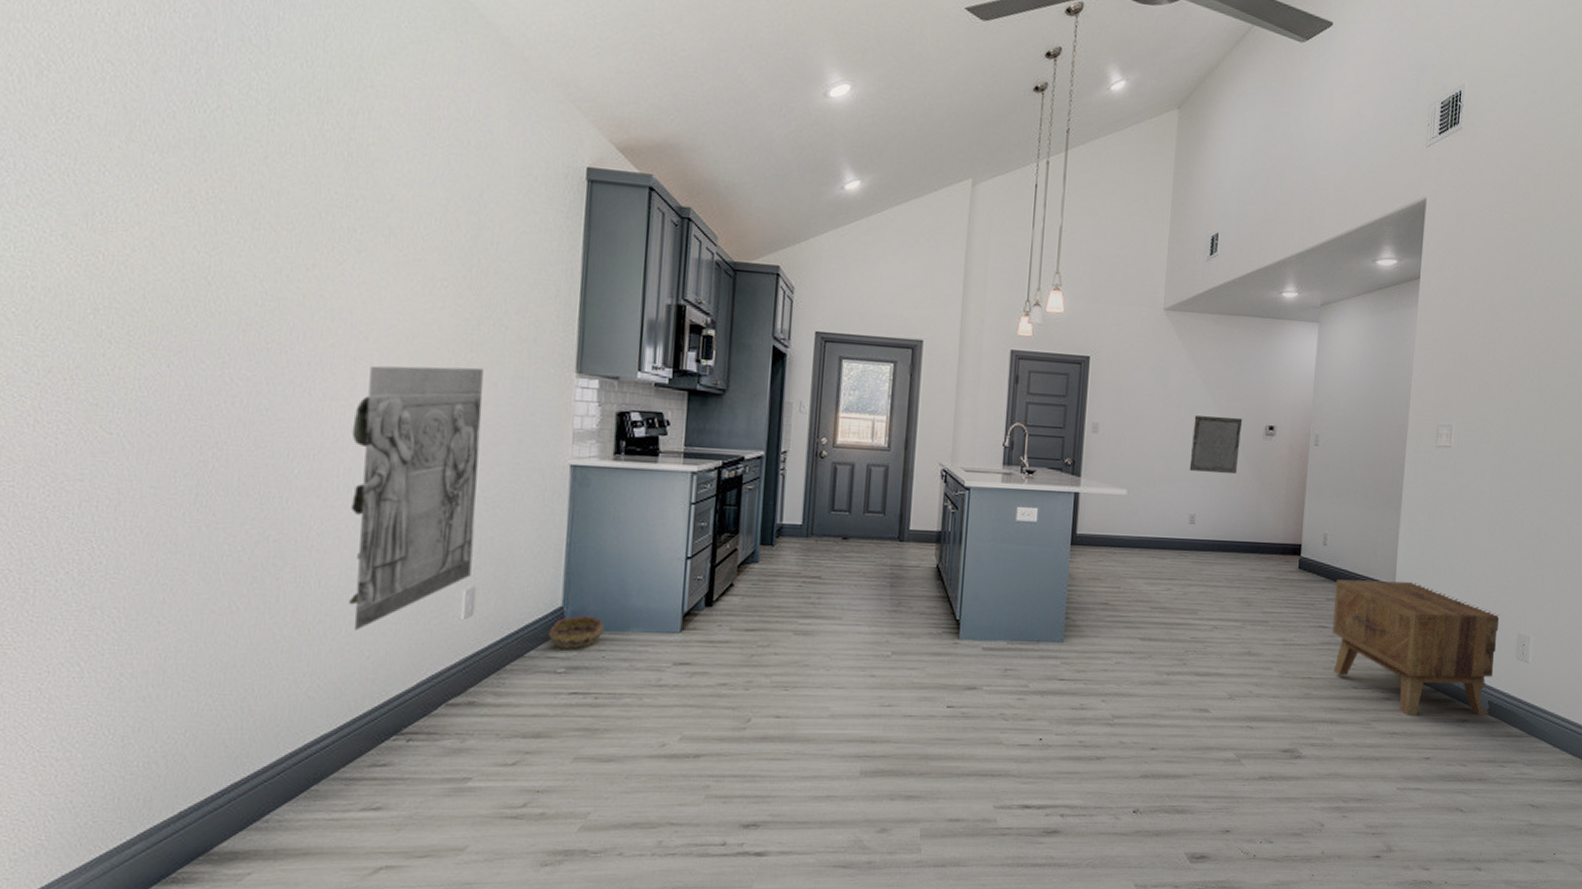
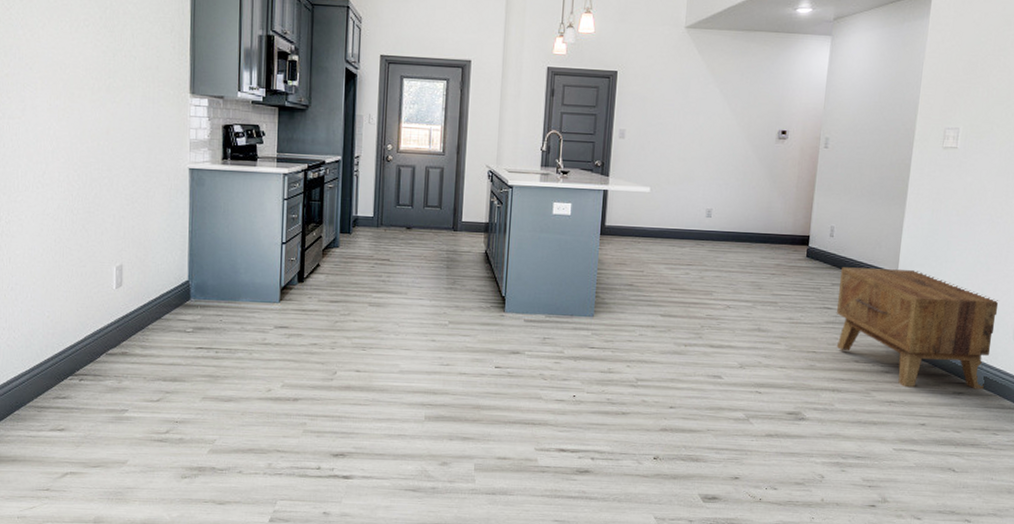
wall relief: present [349,365,484,631] -> none [25,90,120,297]
basket: present [548,615,604,649] -> none [178,288,220,314]
stone plaque: present [1189,416,1243,474] -> none [707,122,757,174]

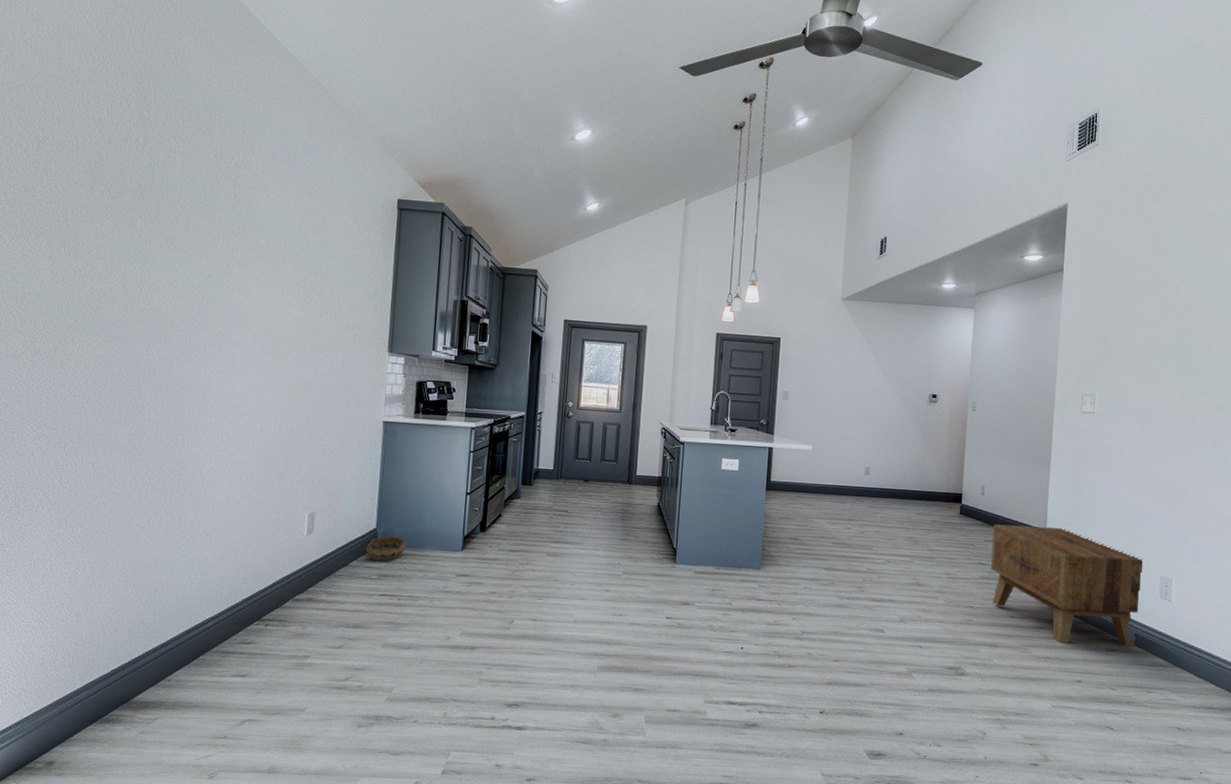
basket: none [178,288,220,314] -> present [365,535,406,561]

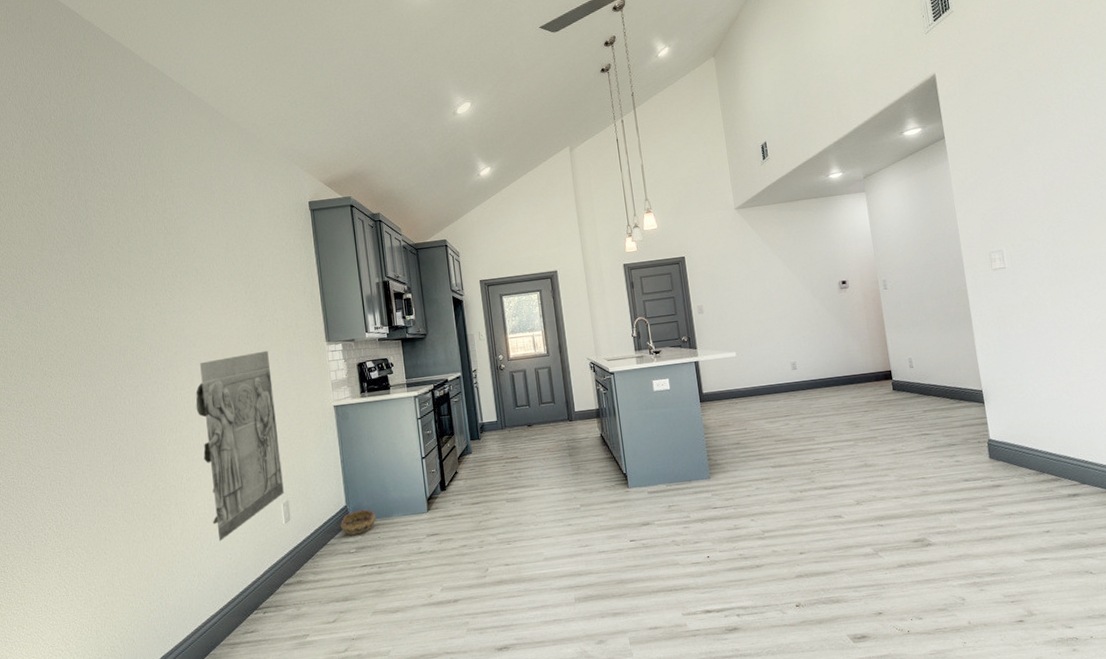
wall relief: none [228,347,323,542] -> present [196,350,284,542]
side table: present [990,524,1144,647] -> none [928,385,1097,498]

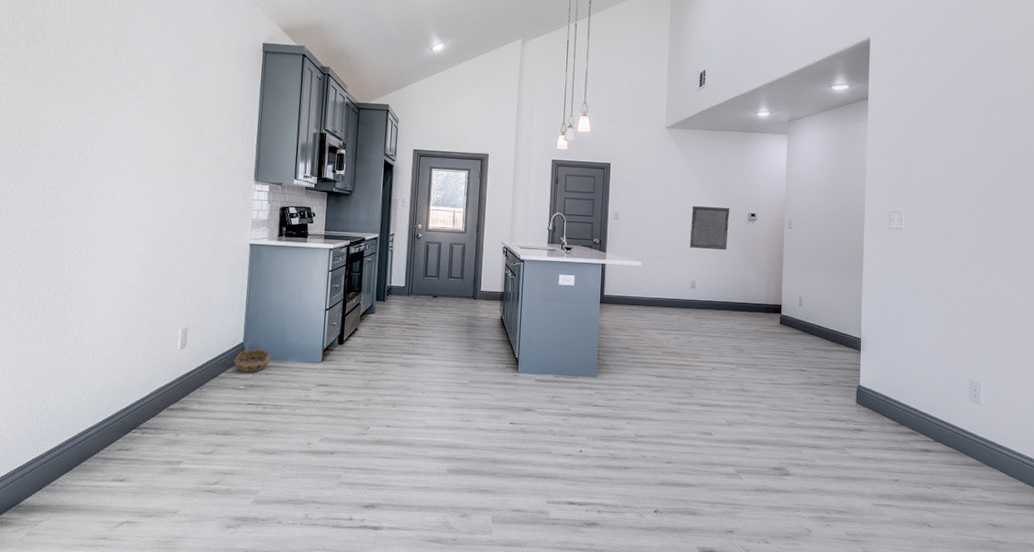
wall relief: present [196,350,284,542] -> none [109,178,196,357]
stone plaque: none [778,279,823,329] -> present [689,206,730,251]

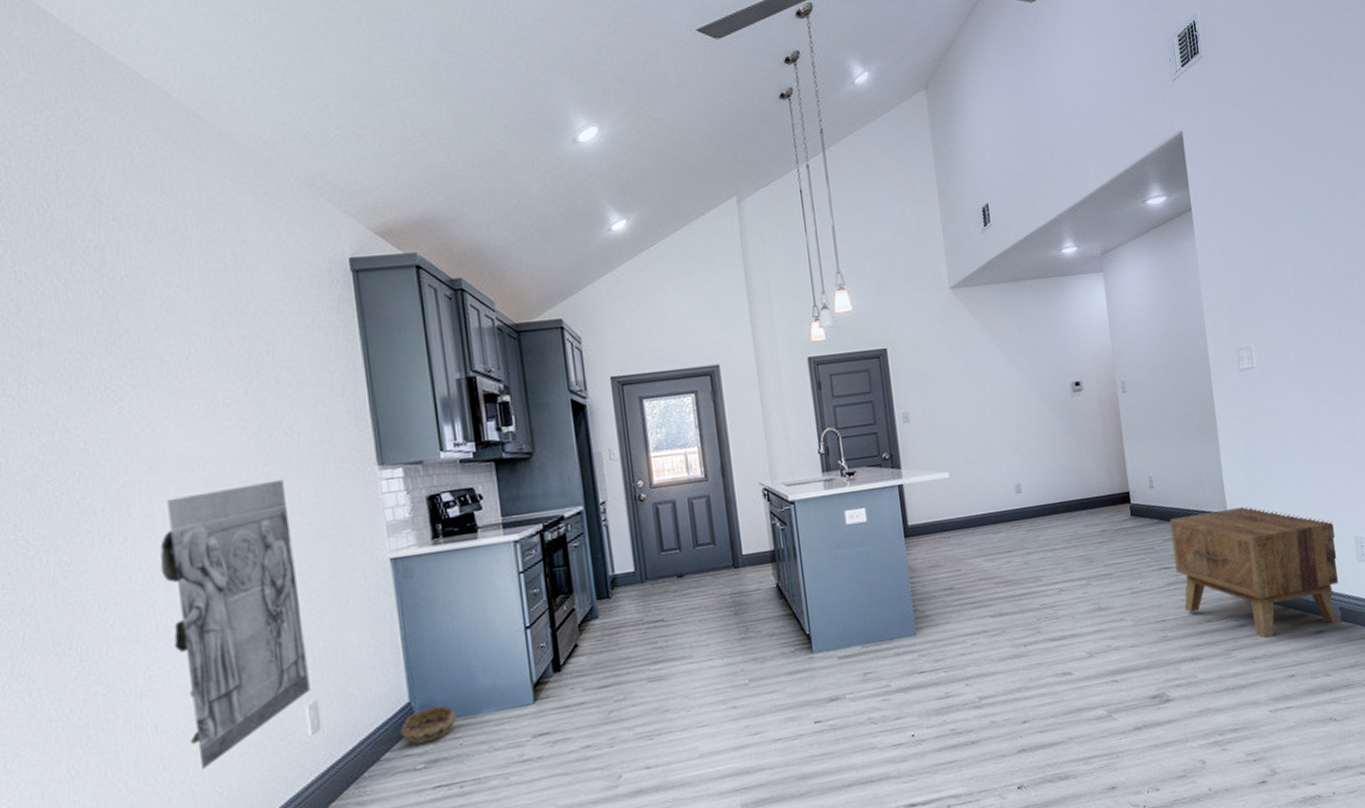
wall relief: none [109,178,196,357] -> present [160,479,310,771]
stone plaque: present [689,206,730,251] -> none [1000,379,1052,442]
side table: none [809,333,953,447] -> present [1170,507,1342,639]

